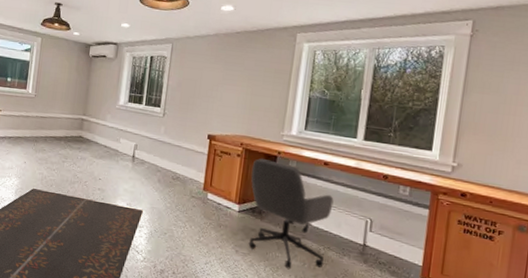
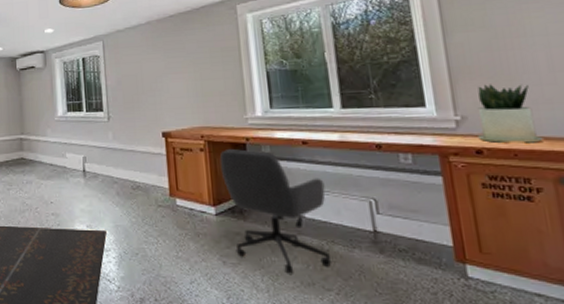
planter: none [466,140,518,195] -> present [477,84,543,144]

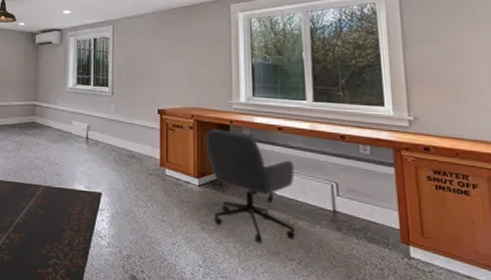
planter: present [477,84,543,144] -> none [427,91,481,145]

